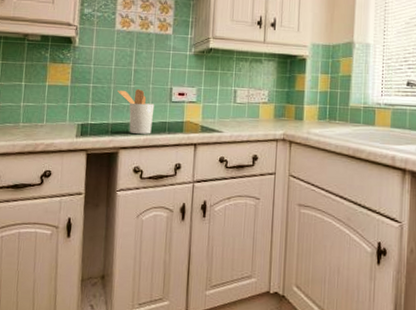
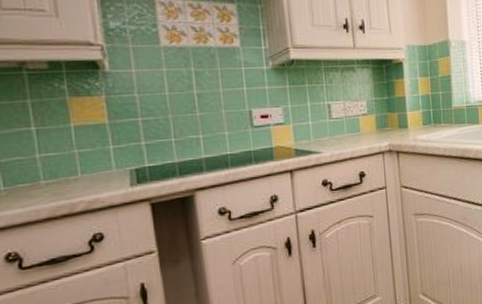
utensil holder: present [117,88,155,135] -> none [179,116,234,171]

